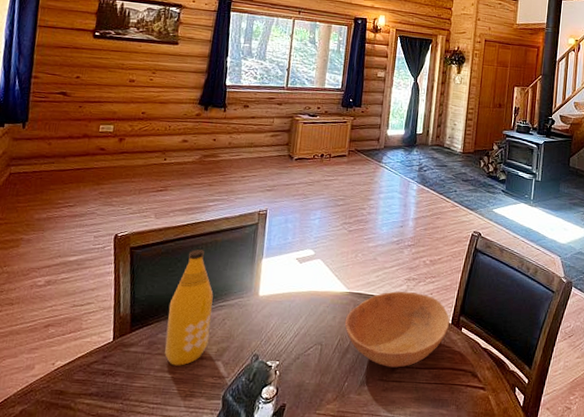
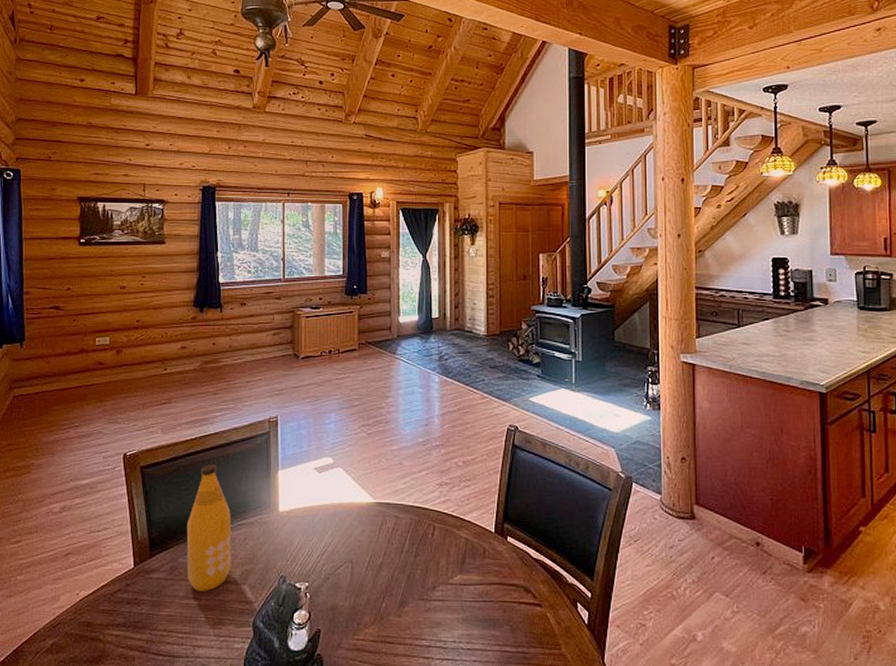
bowl: present [344,291,450,368] -> none [374,499,493,585]

